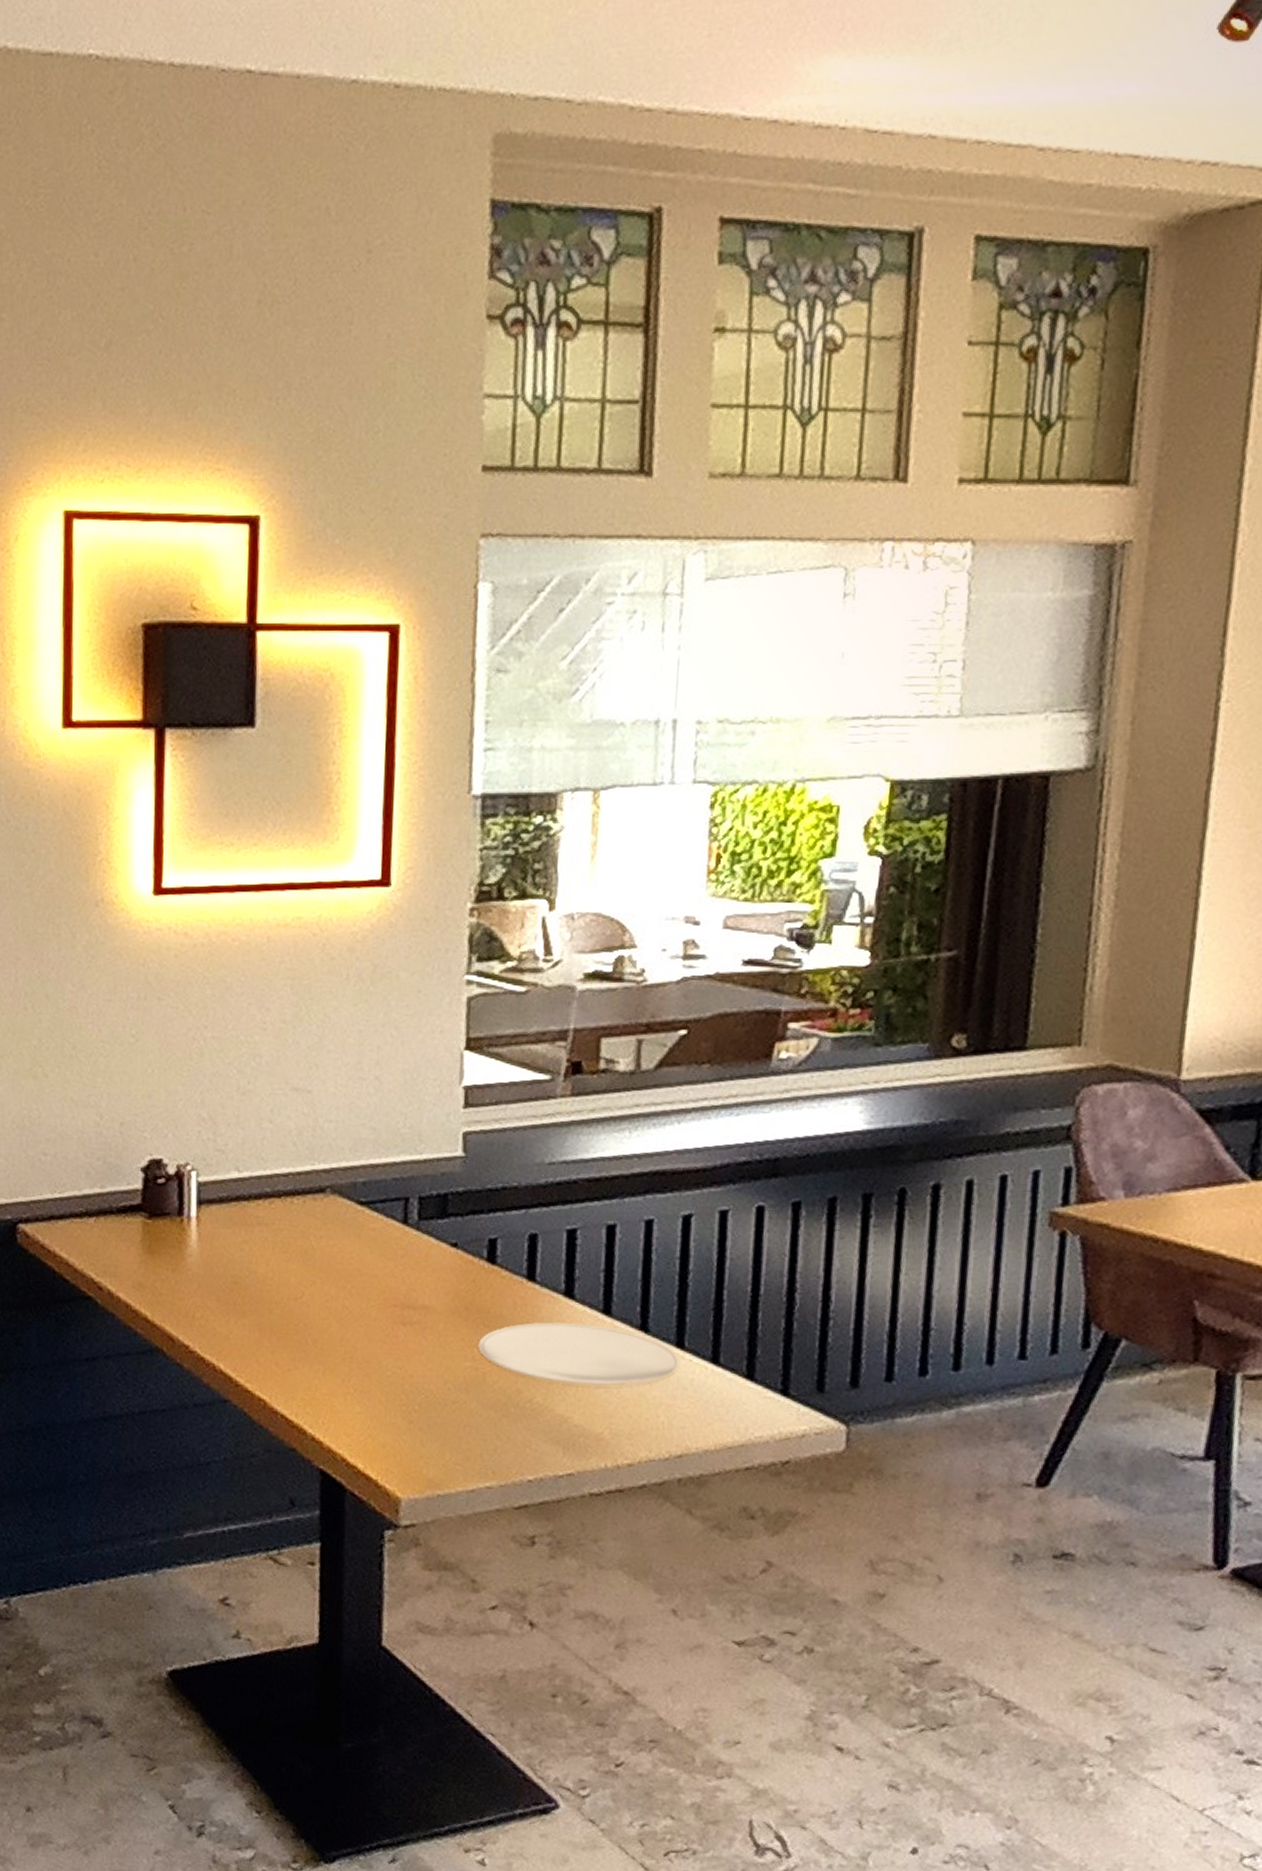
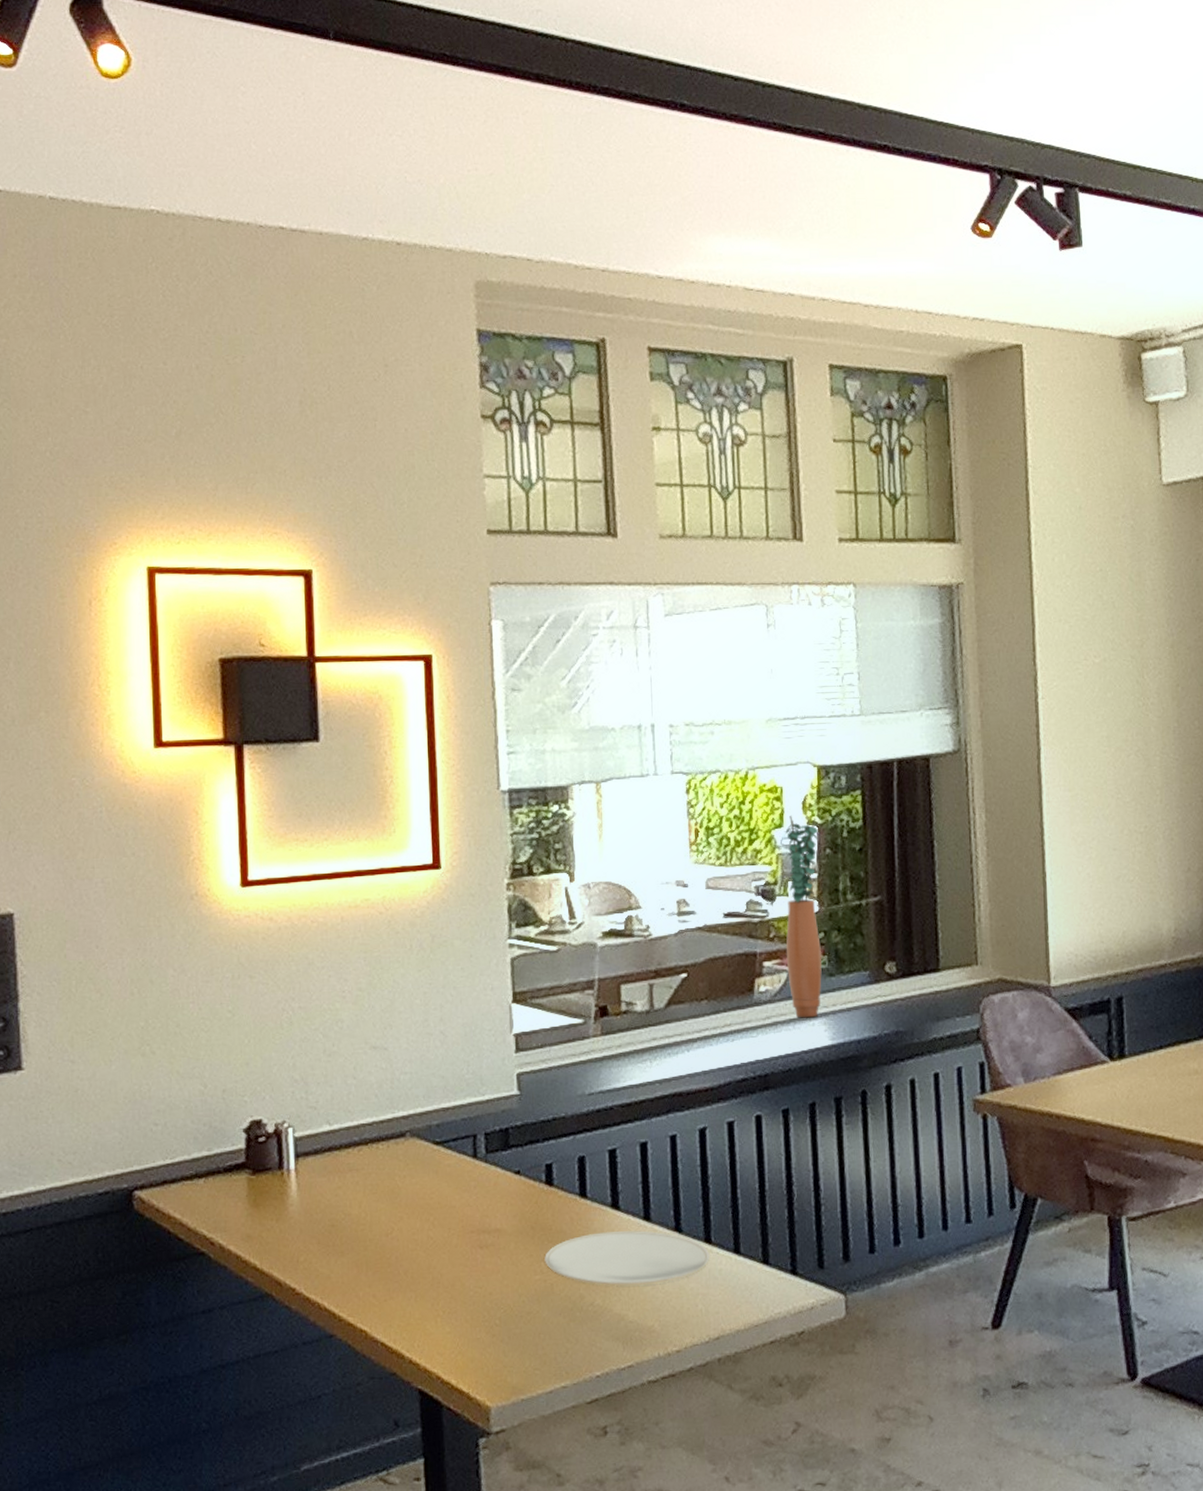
vase: none [819,843,882,1095] -> present [785,816,822,1018]

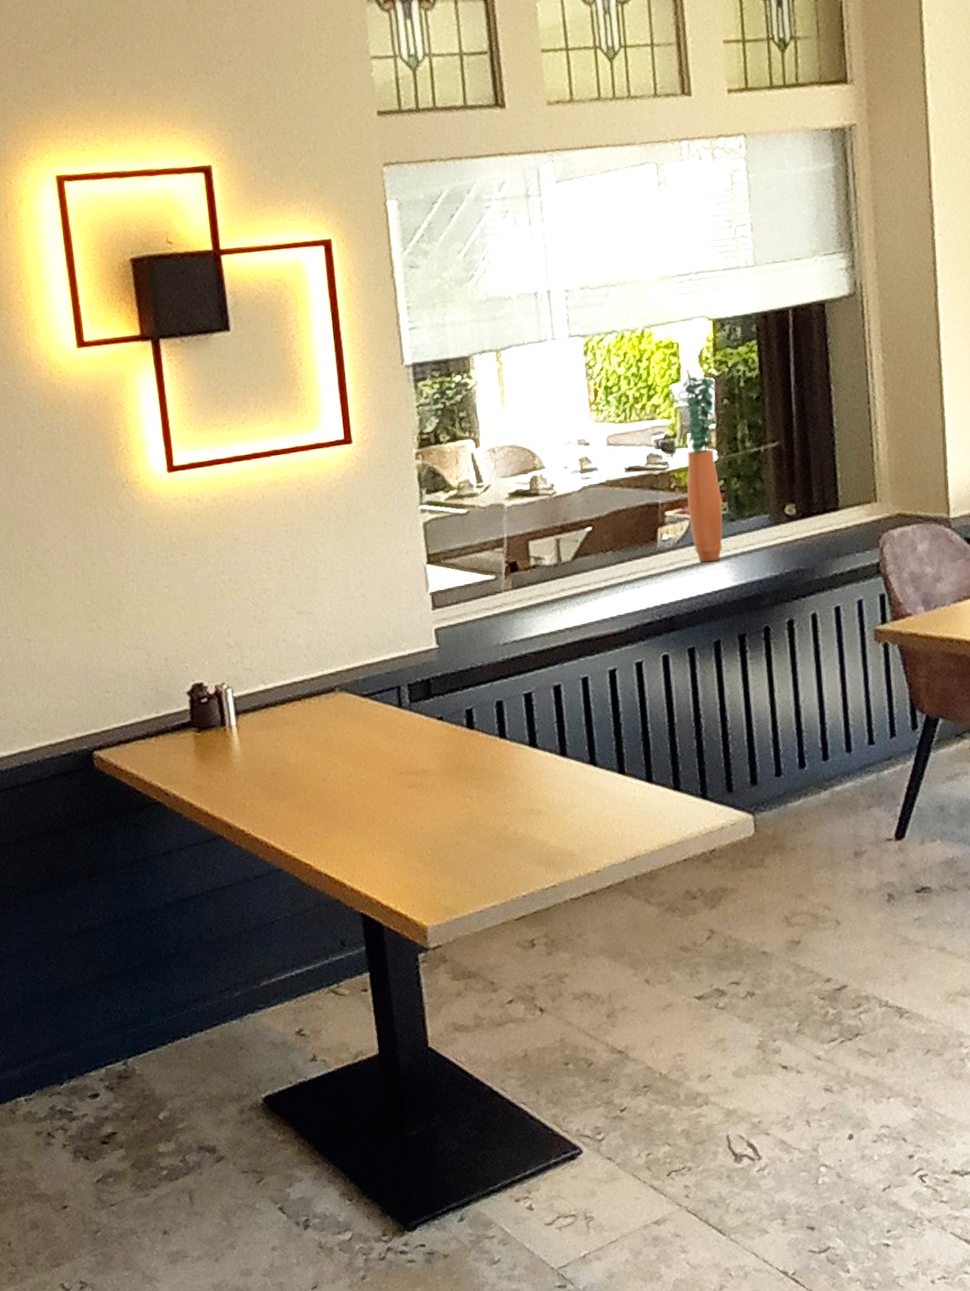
plate: present [544,1231,710,1286] -> none [469,765,624,816]

